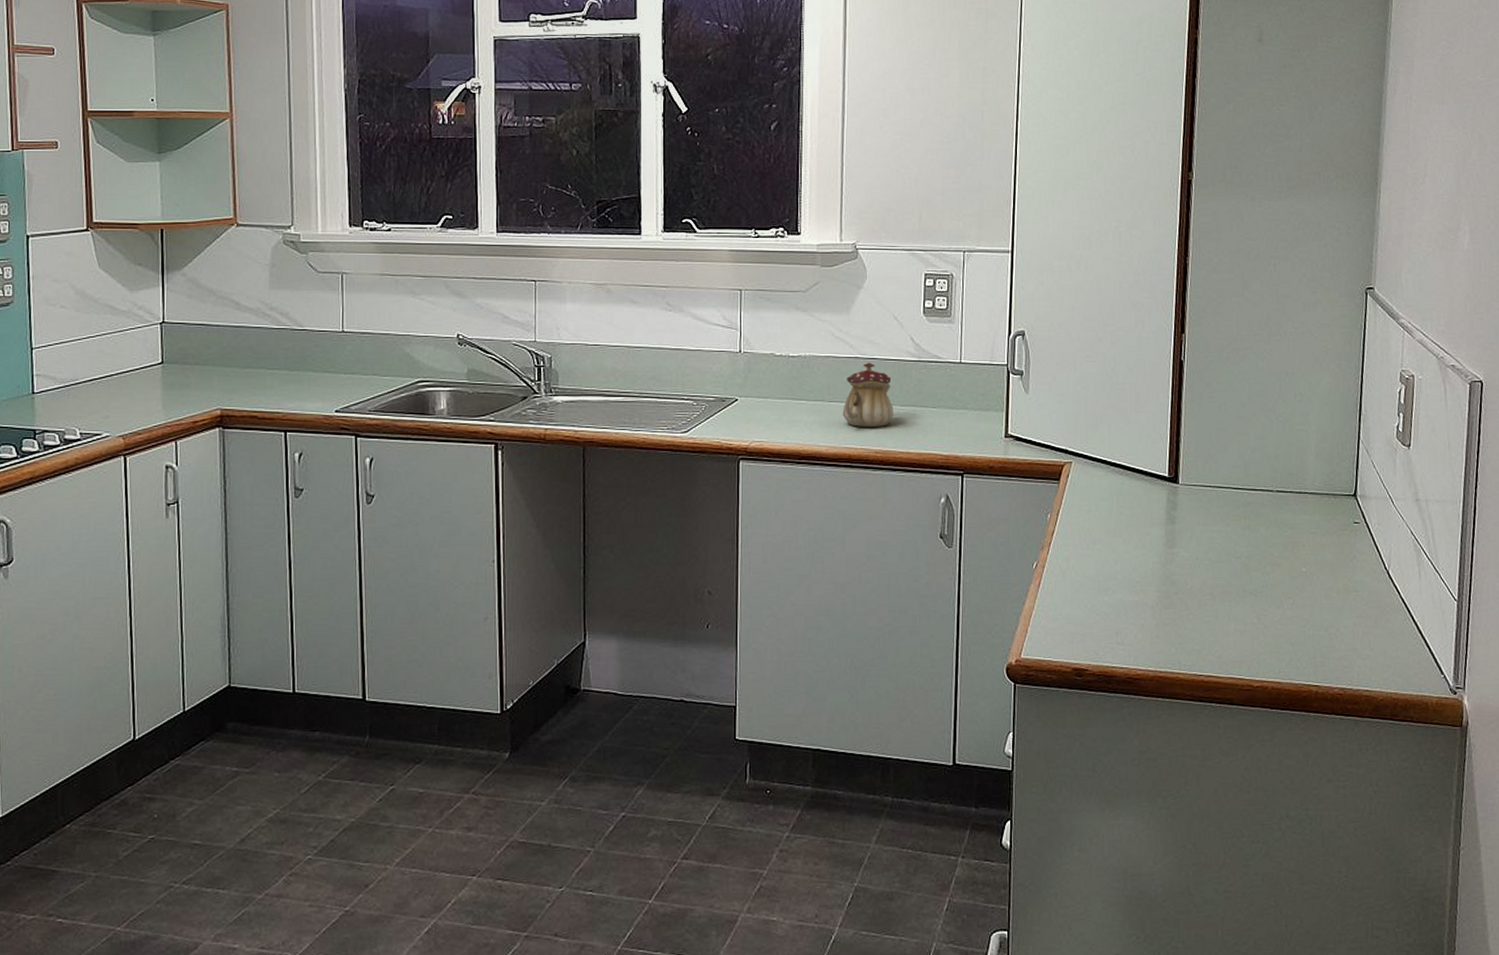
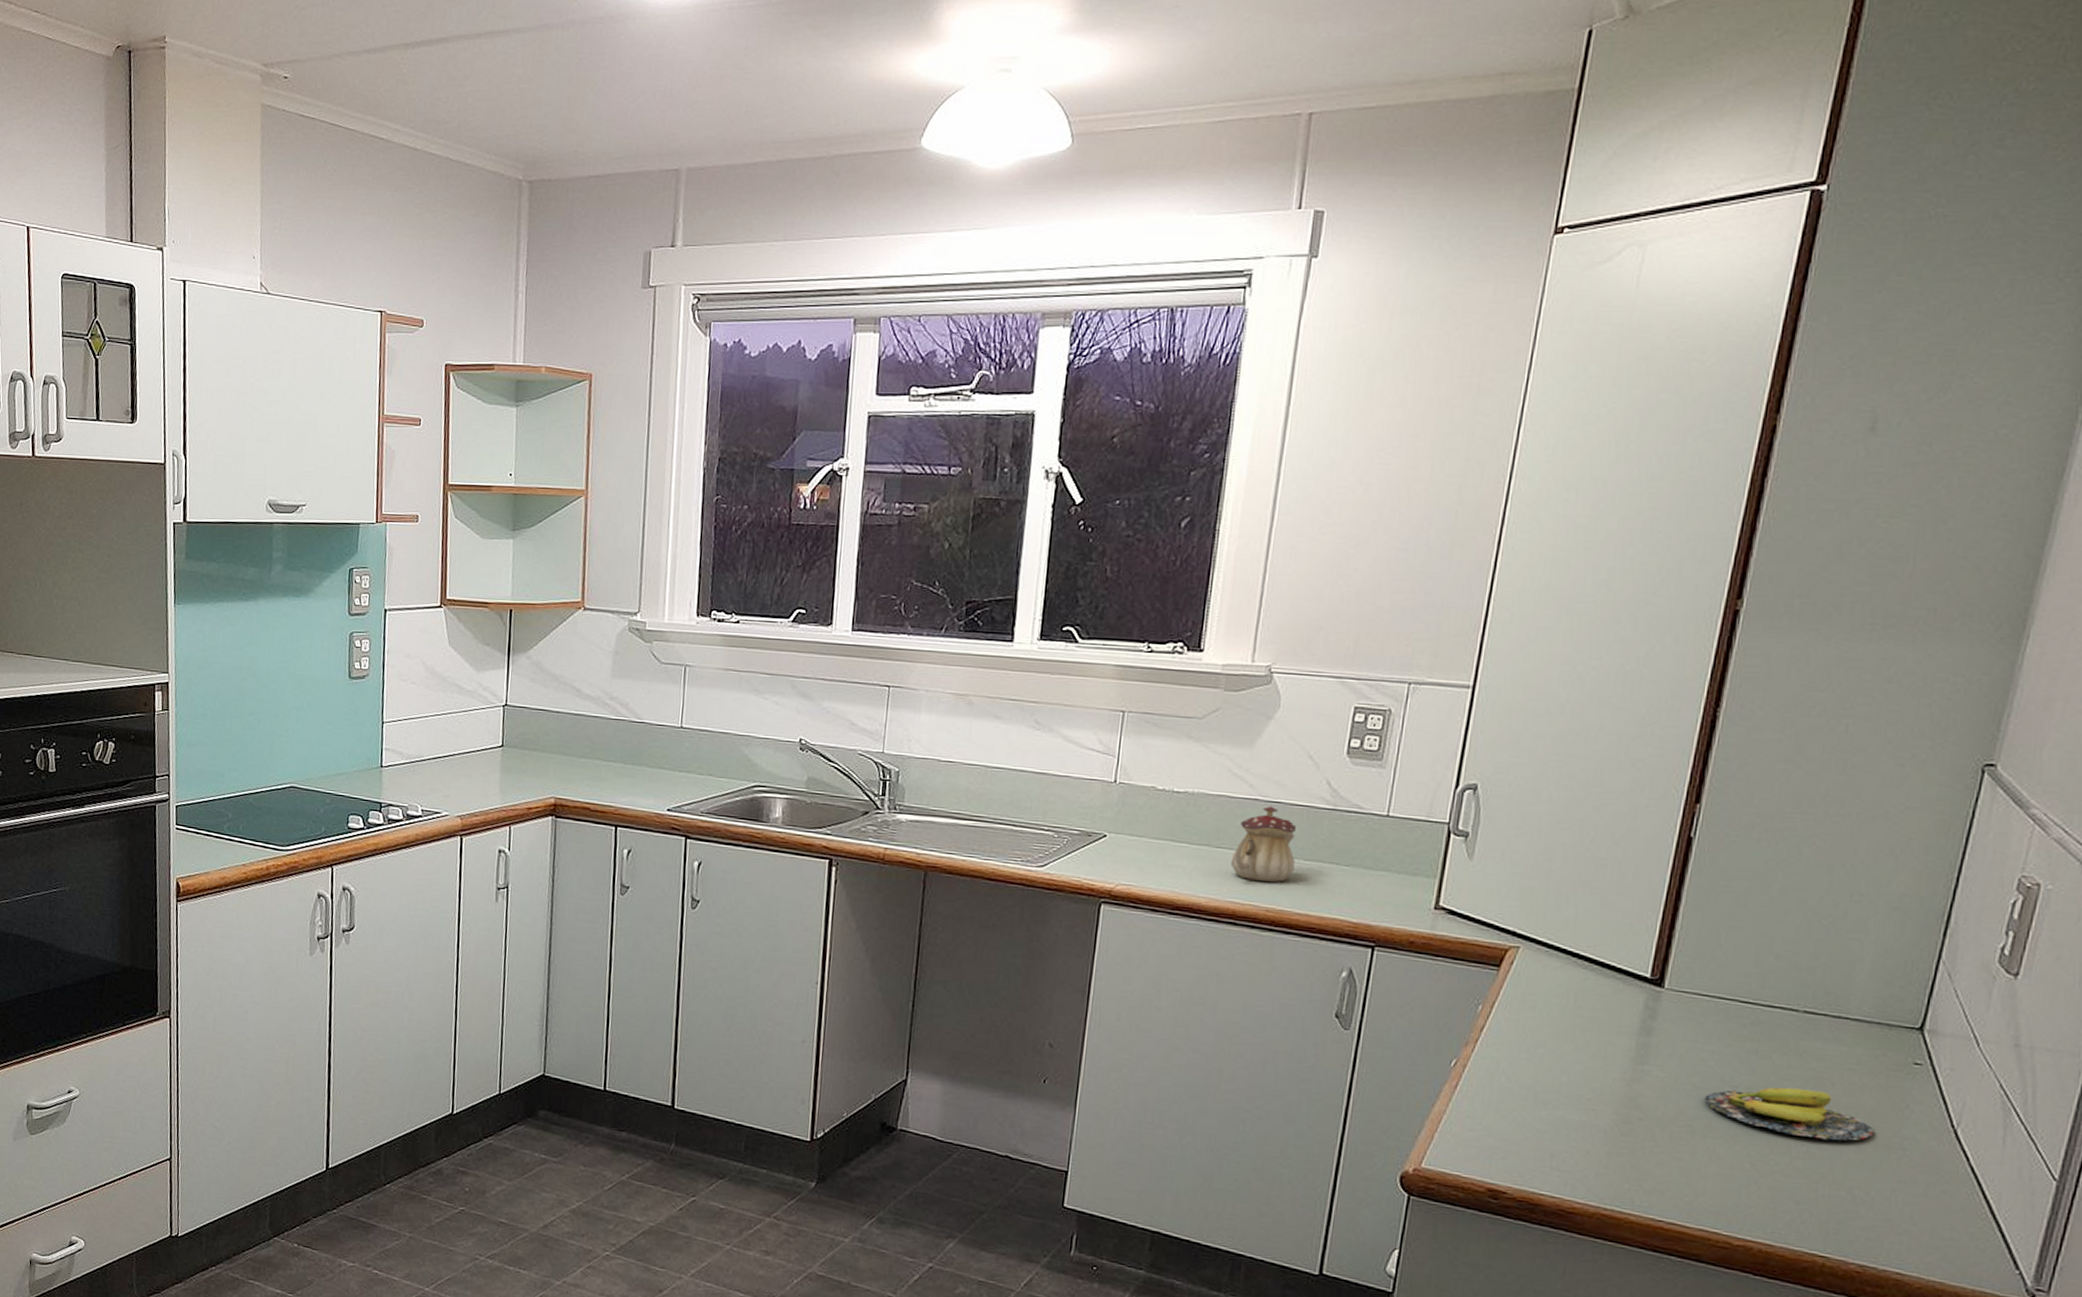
banana: none [1218,553,1336,592] -> present [1704,1087,1875,1141]

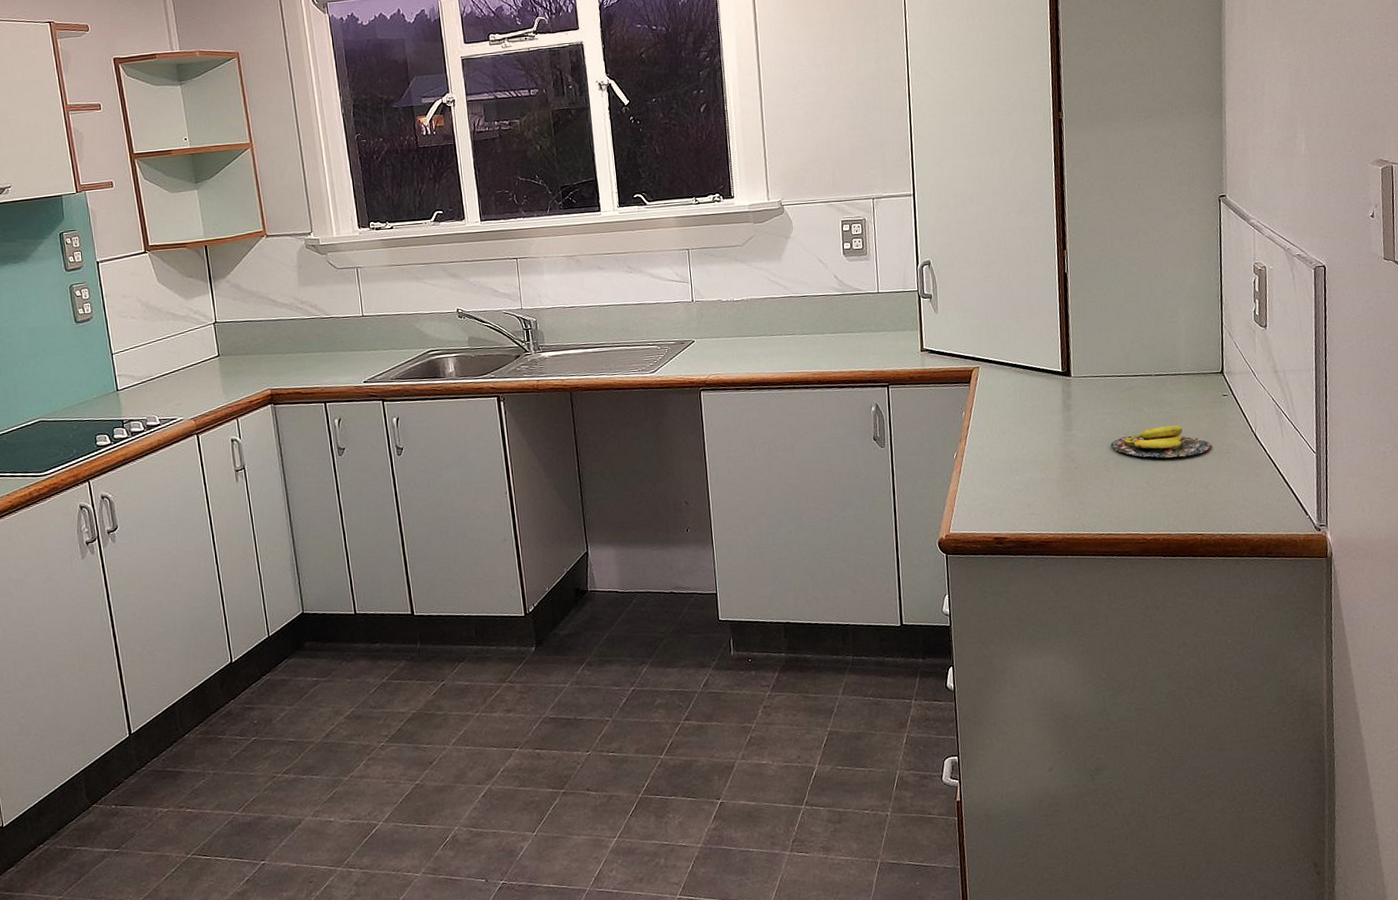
teapot: present [1230,805,1297,882] -> none [782,299,826,355]

